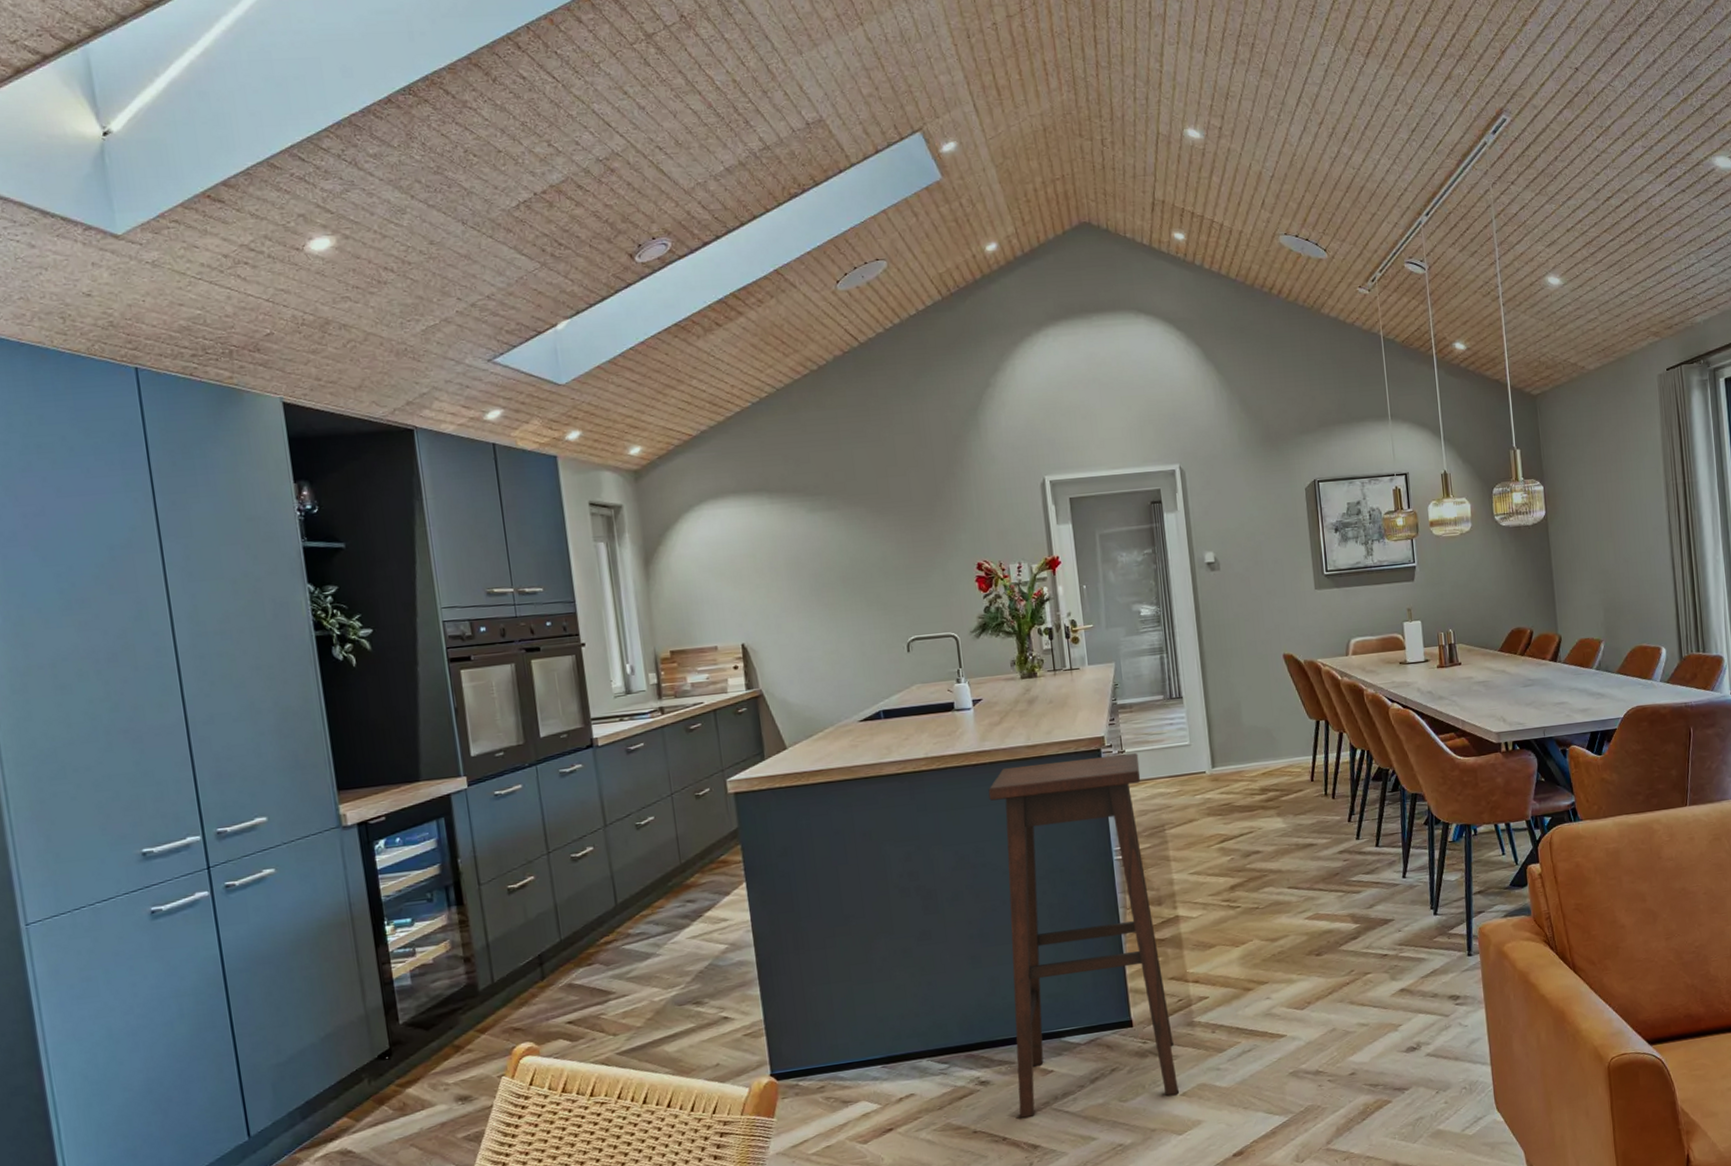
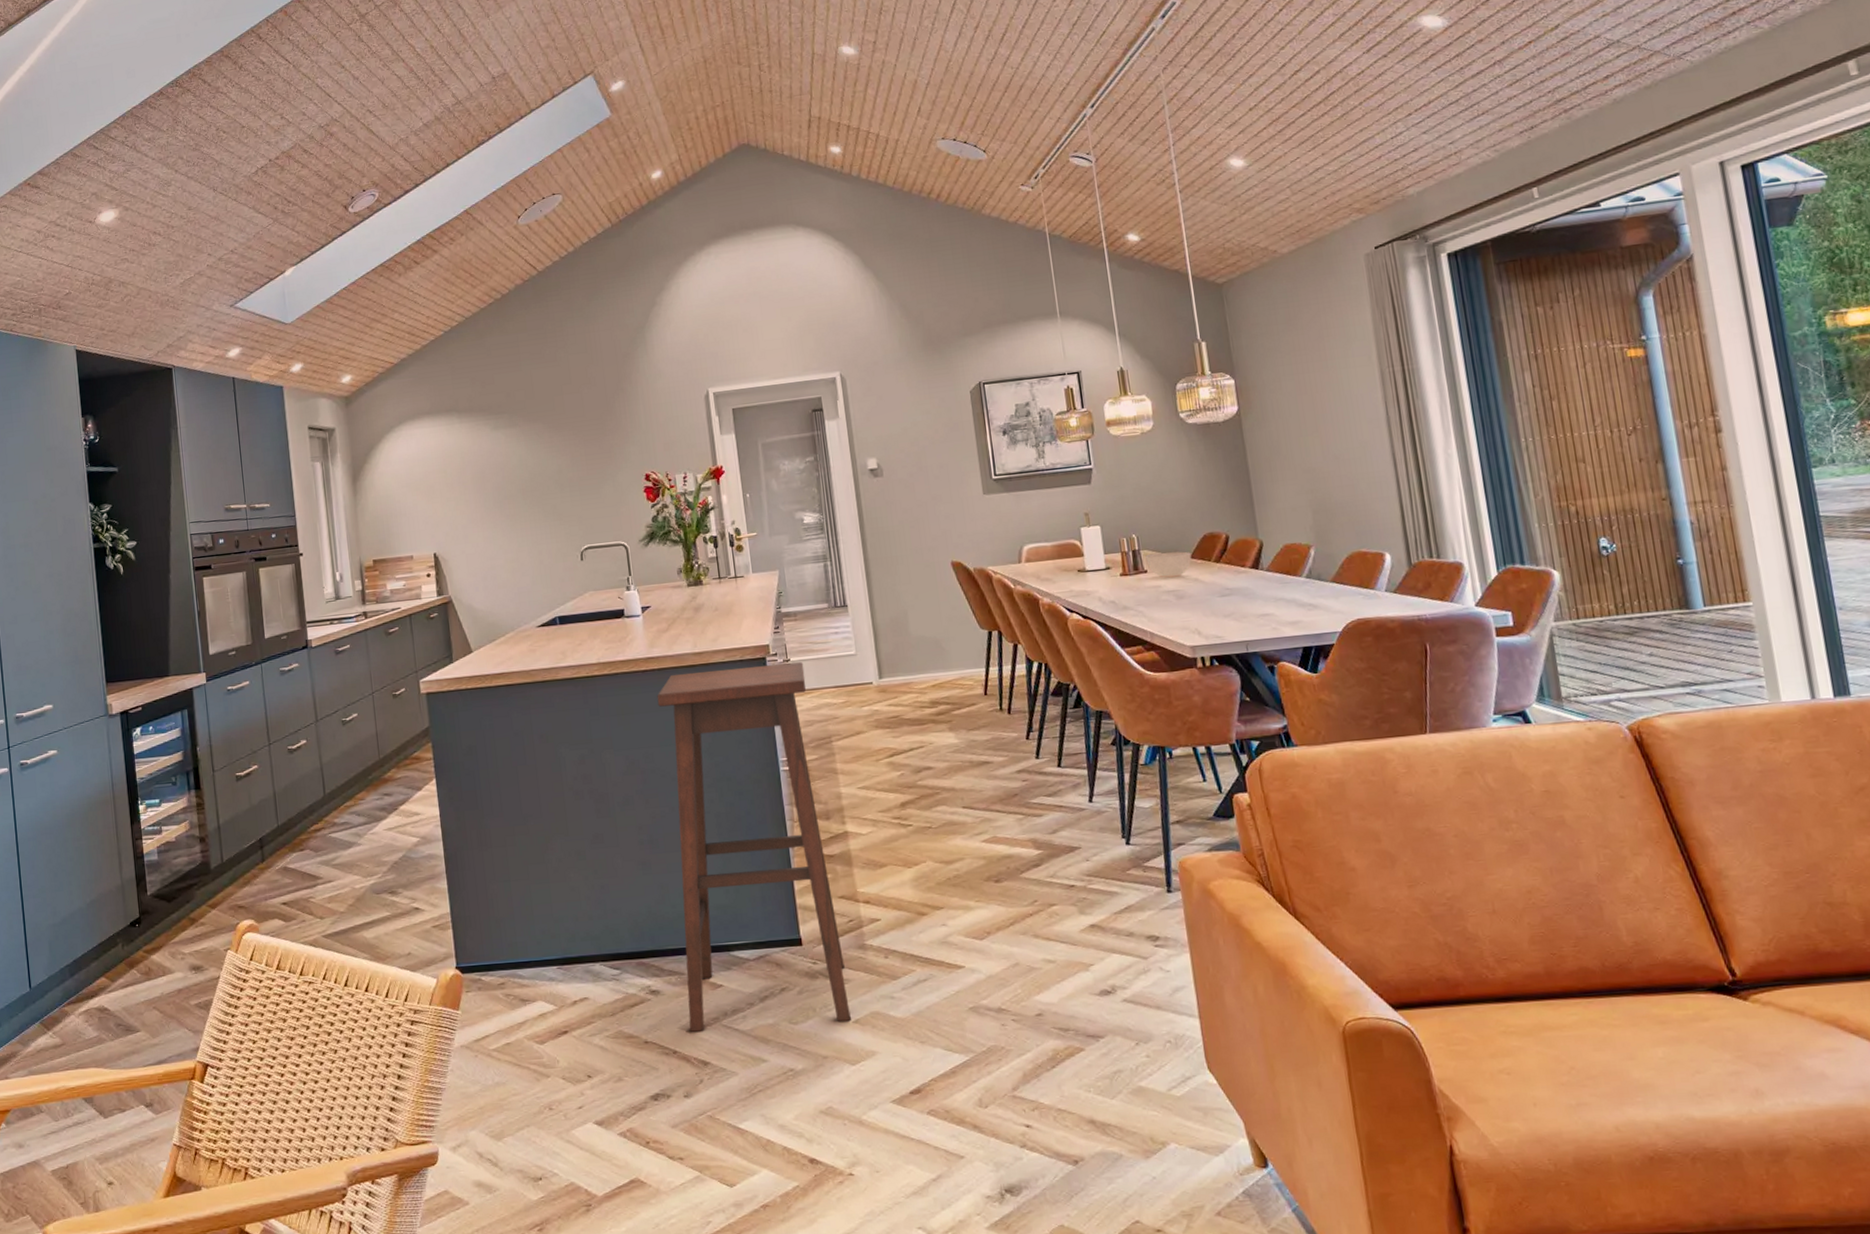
bowl: none [1460,645,1500,670] -> present [1145,551,1192,578]

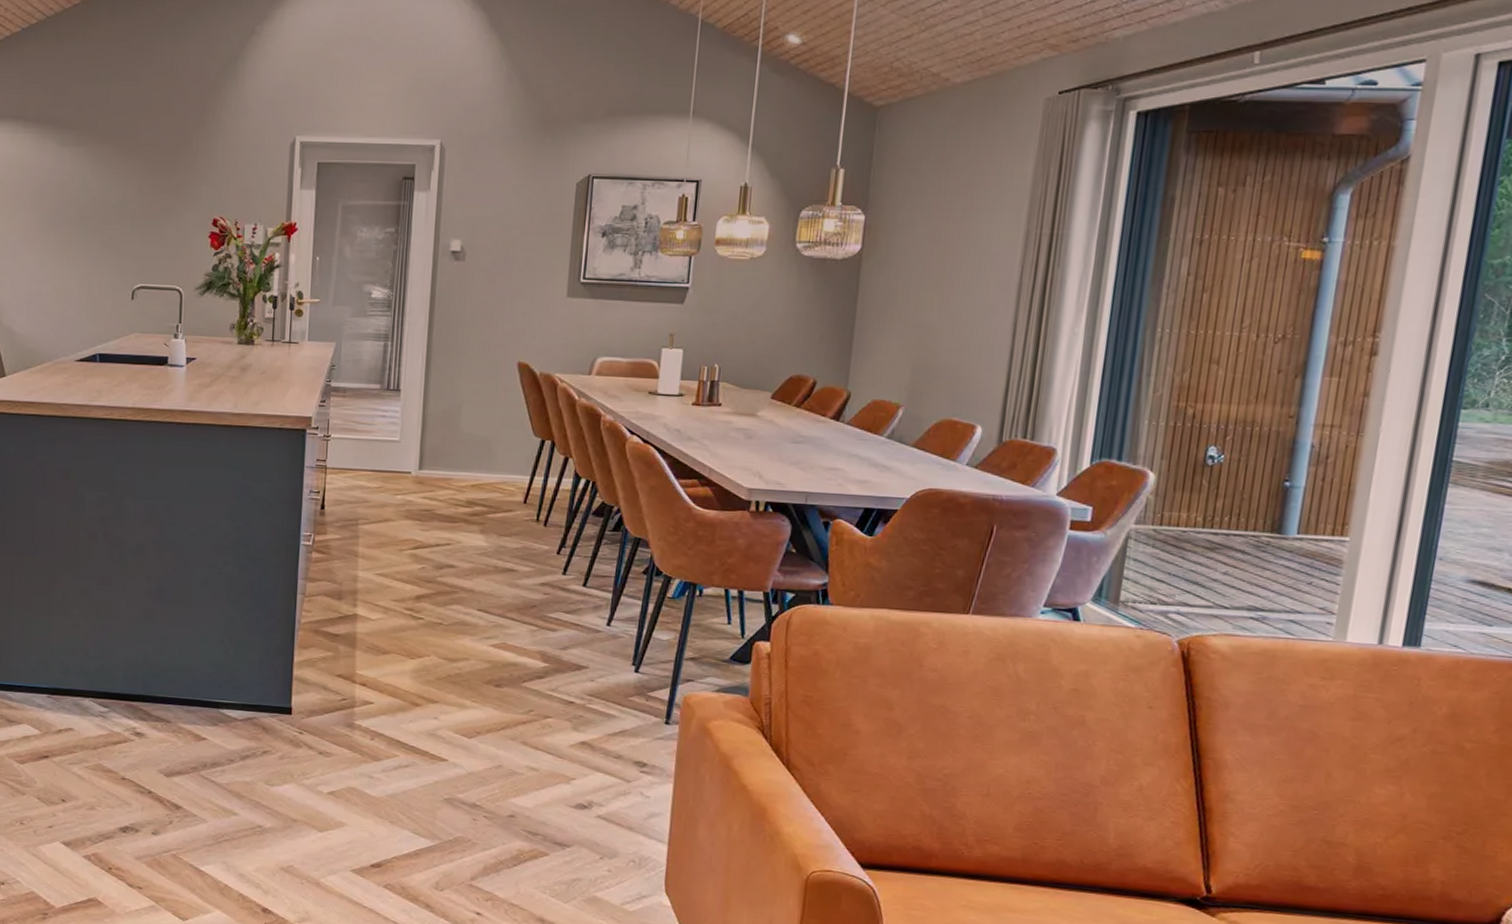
bar stool: present [657,662,851,1032] -> none [167,431,344,791]

